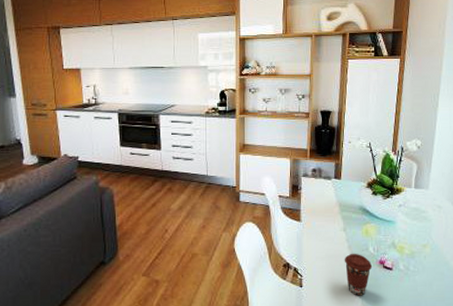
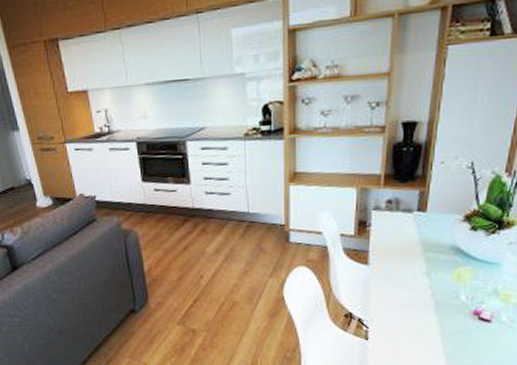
coffee cup: present [344,253,373,296] -> none [424,302,464,351]

